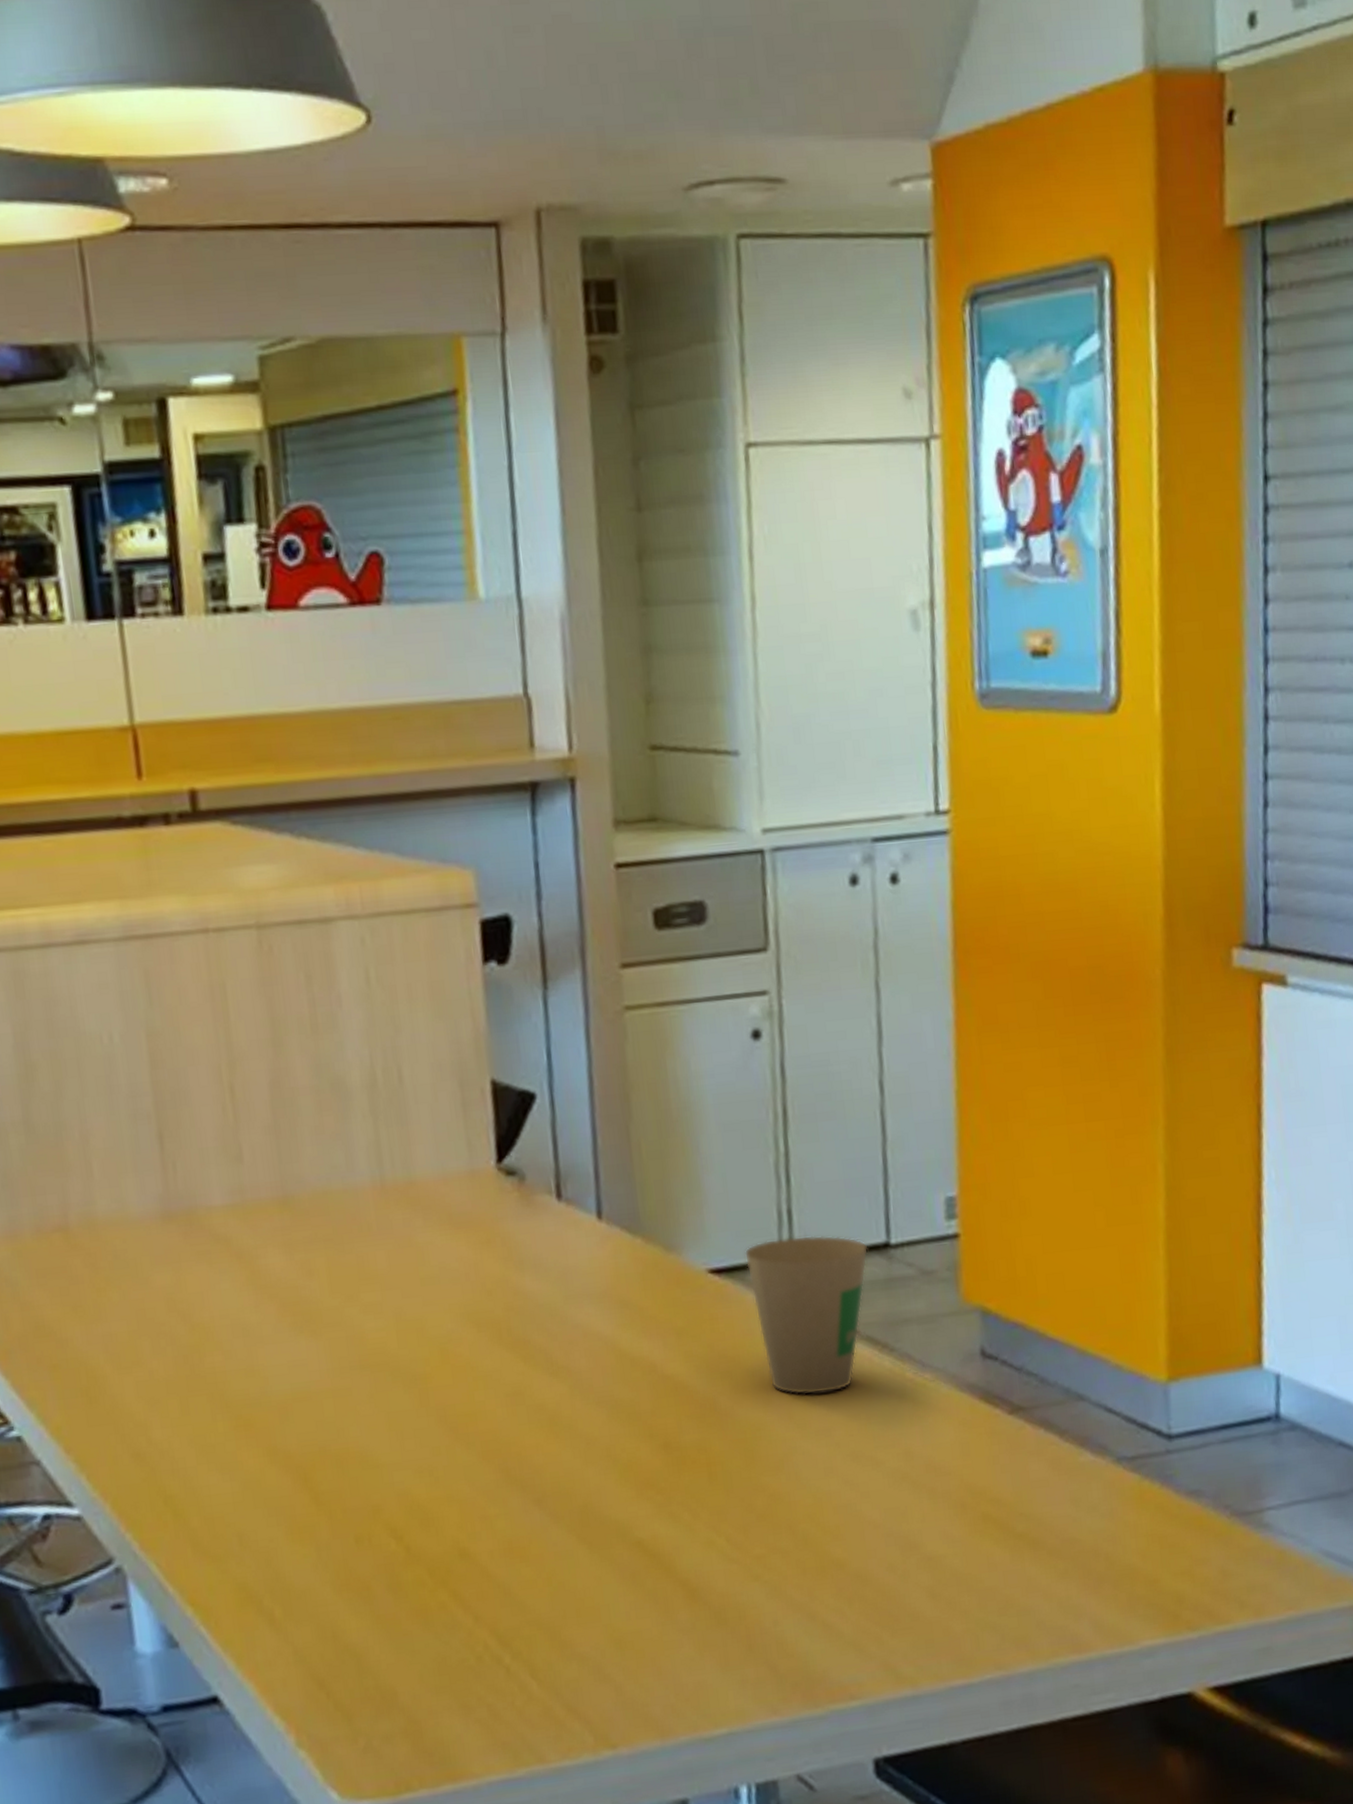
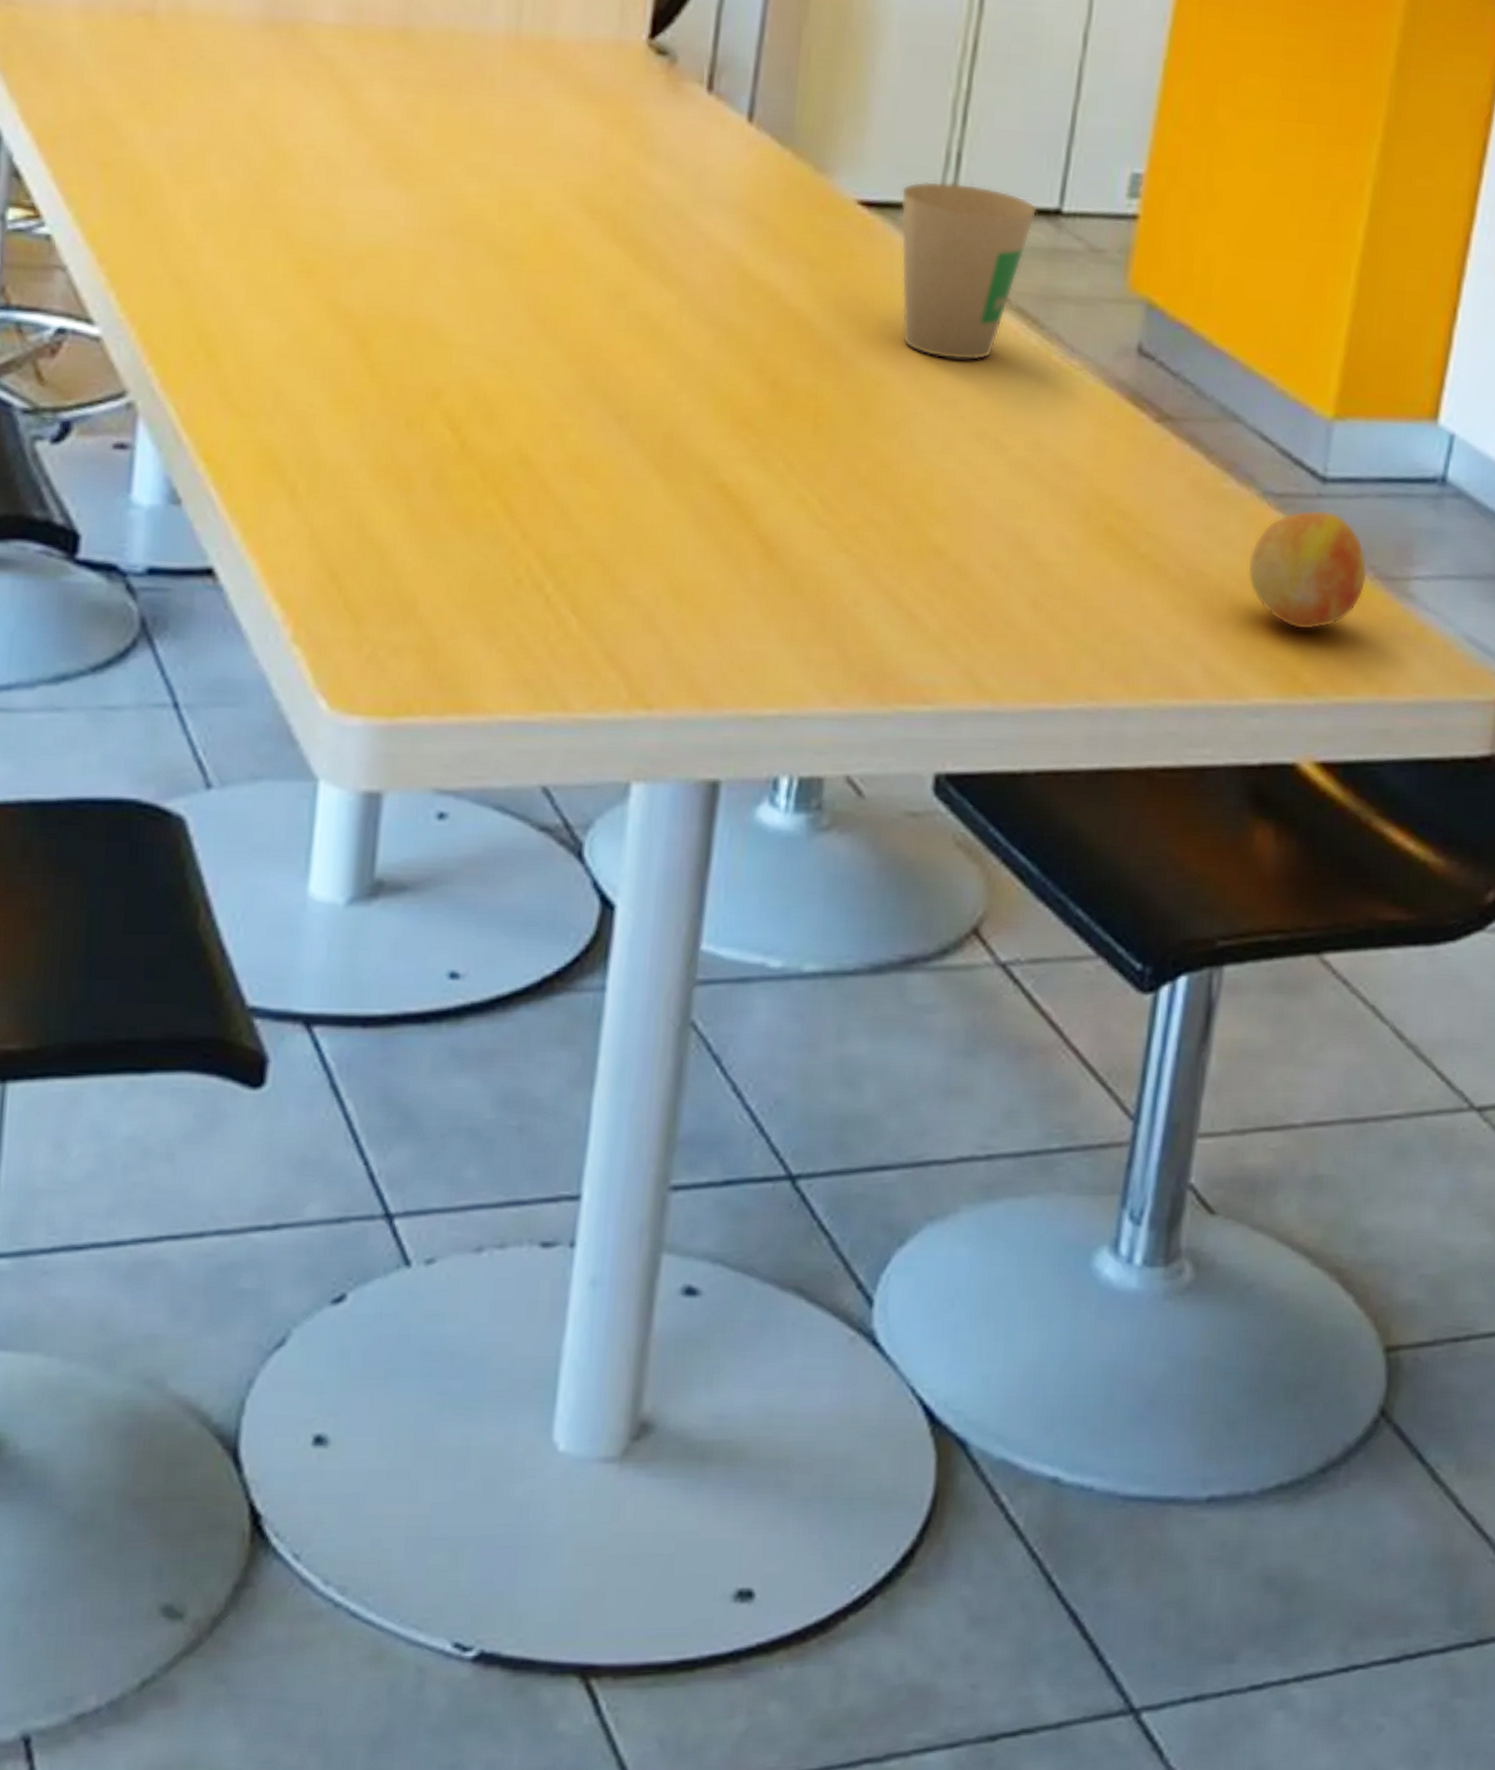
fruit: none [1115,1464,1225,1574] -> present [1247,510,1368,631]

